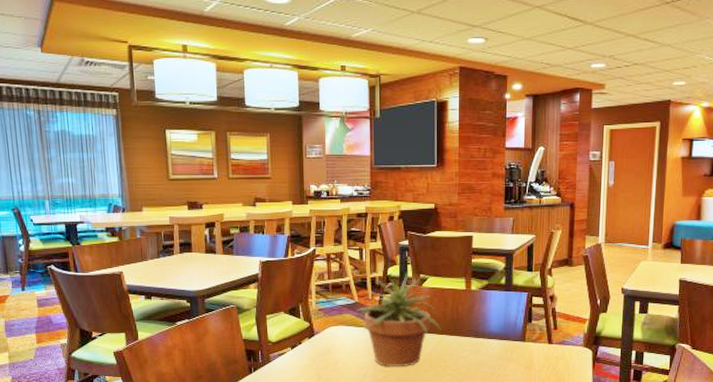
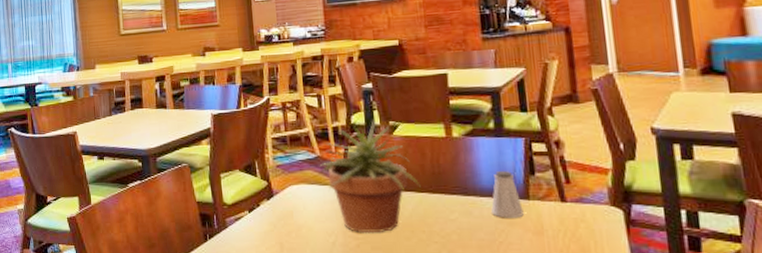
saltshaker: none [495,318,519,356] -> present [491,170,524,218]

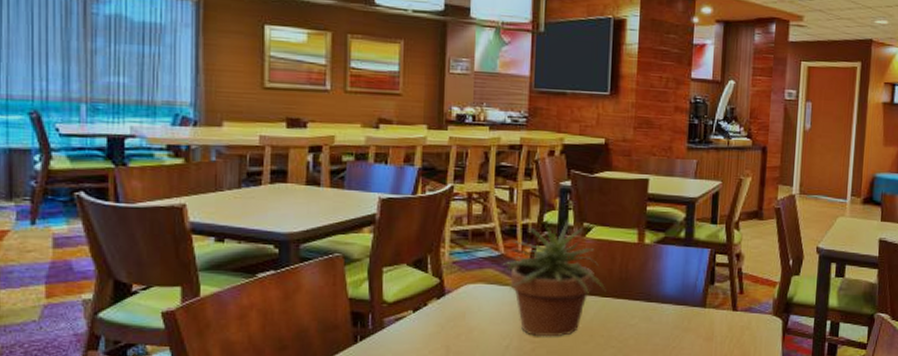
saltshaker: present [491,170,524,218] -> none [670,278,699,325]

